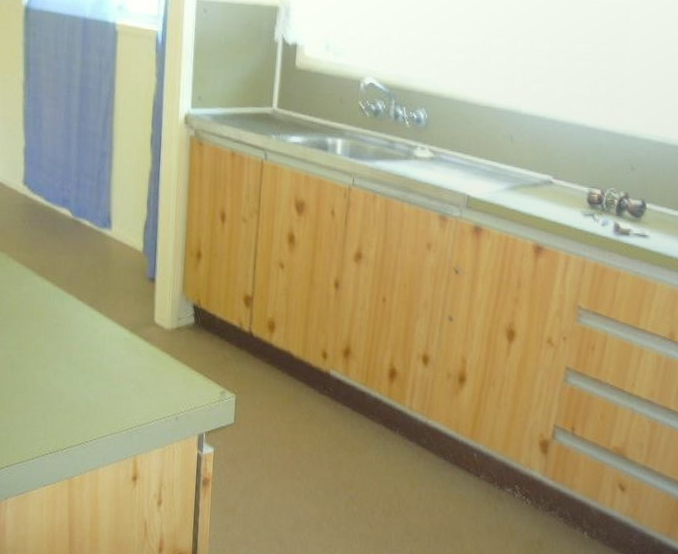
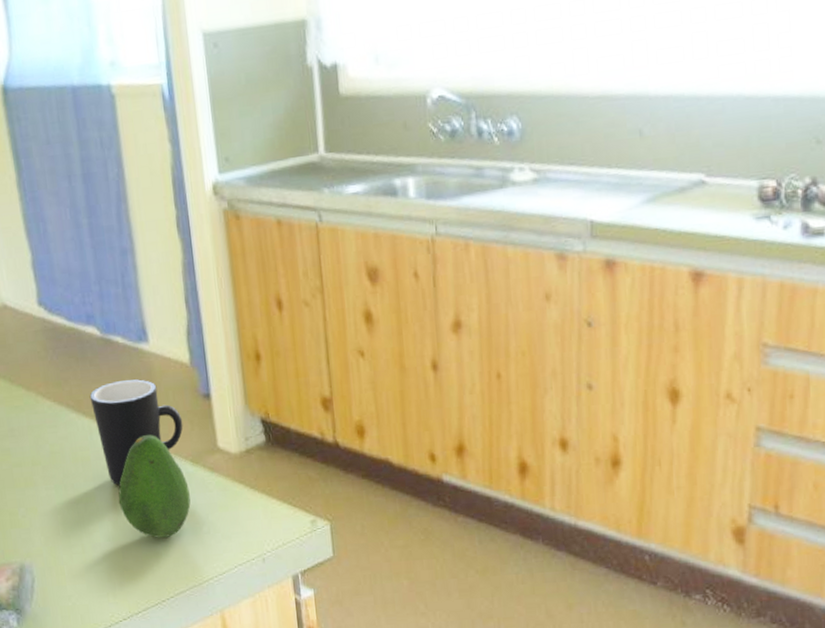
mug: none [53,256,129,341] -> present [89,379,183,486]
fruit: none [63,303,125,389] -> present [118,435,191,538]

